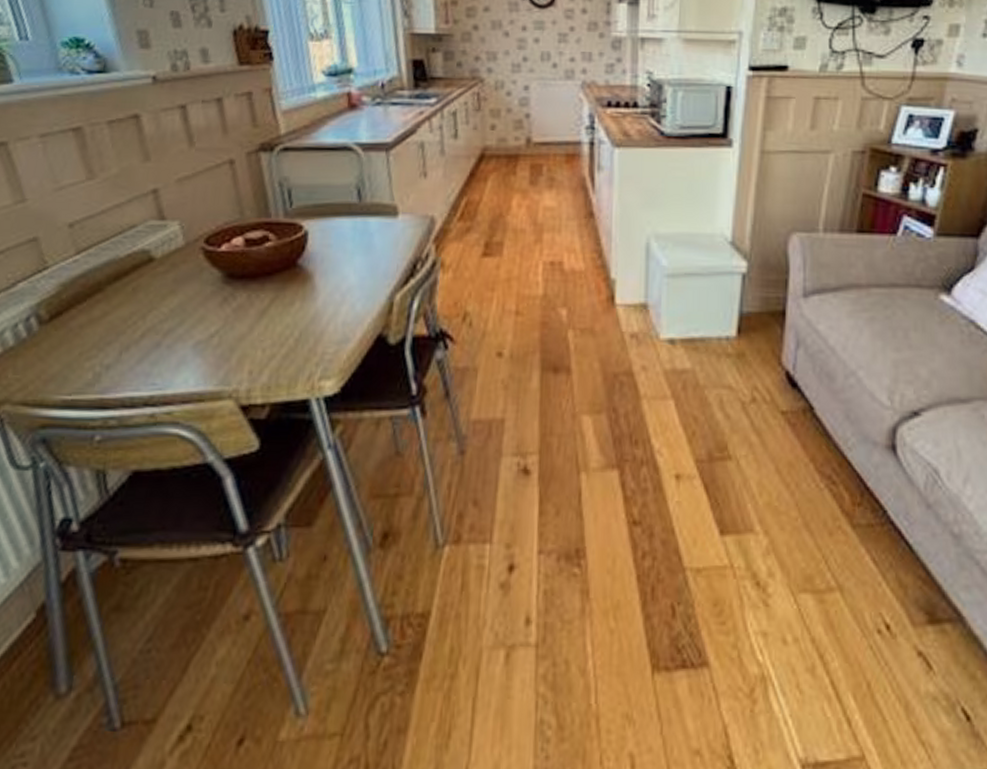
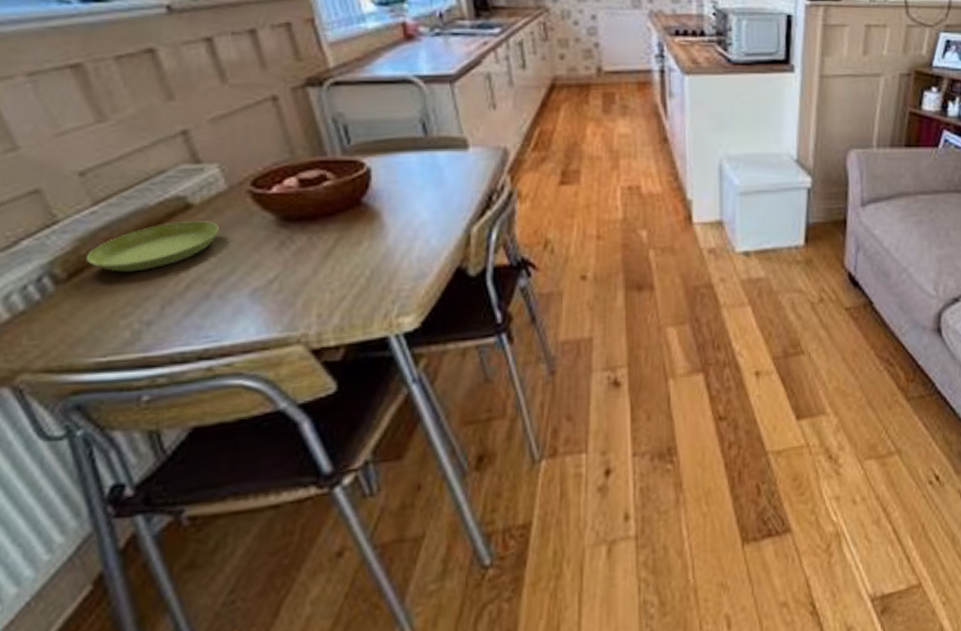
saucer: none [65,273,174,318] -> present [87,221,219,272]

